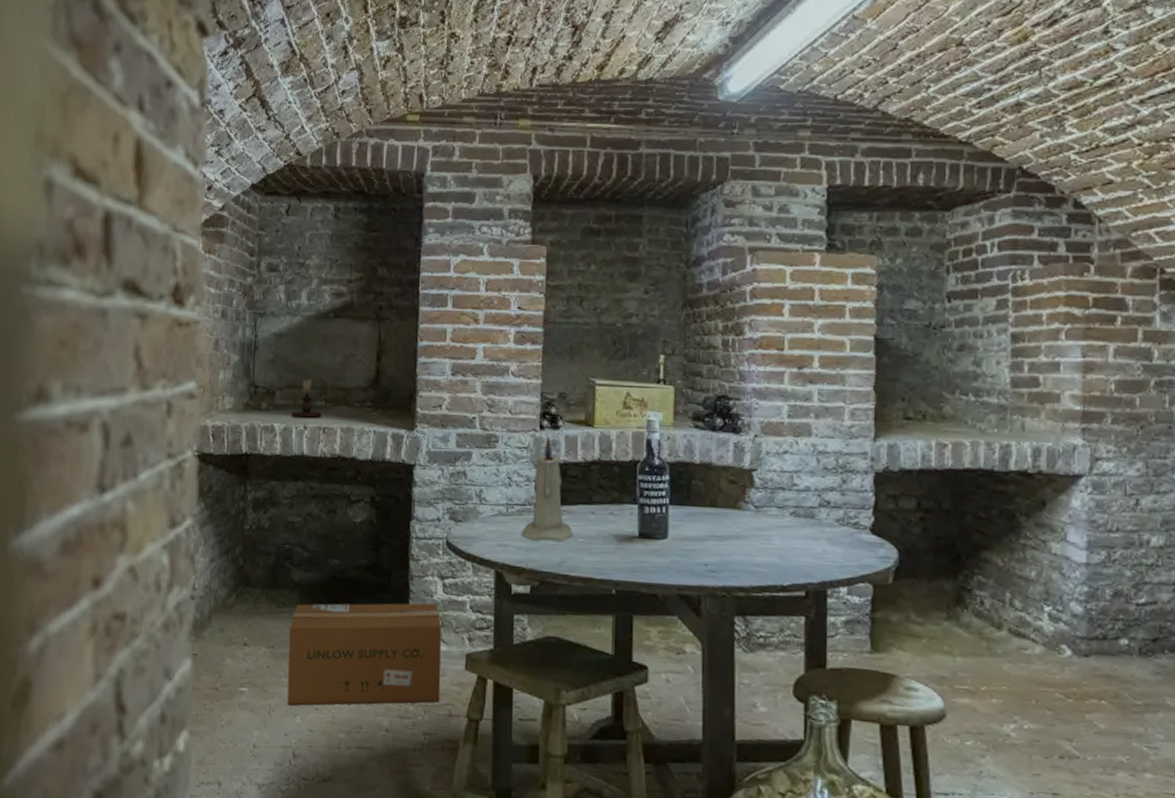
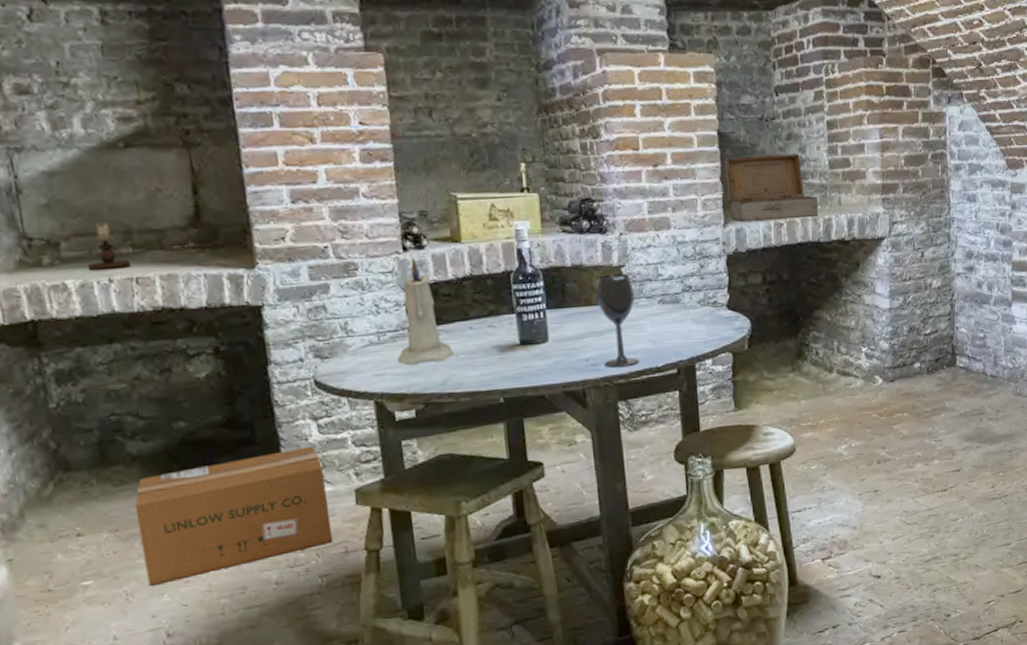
wine glass: none [723,476,765,579] -> present [596,273,639,368]
wooden box: none [879,365,993,442] -> present [723,153,818,223]

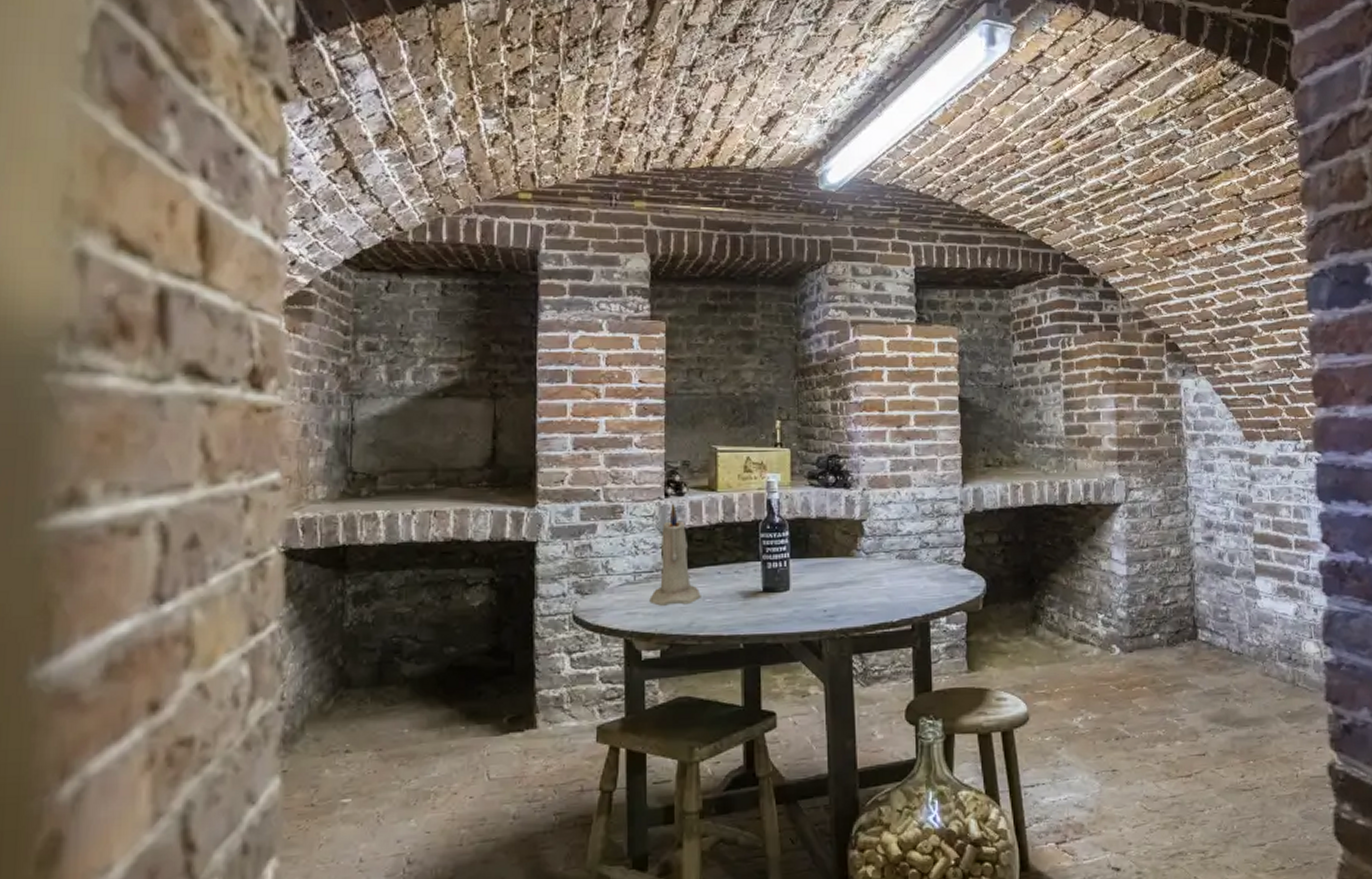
candlestick: present [87,222,130,272] -> none [396,461,431,504]
box: present [134,446,333,586] -> none [399,679,571,809]
wine glass: present [596,273,639,368] -> none [837,527,875,620]
wooden box: present [723,153,818,223] -> none [963,419,1054,483]

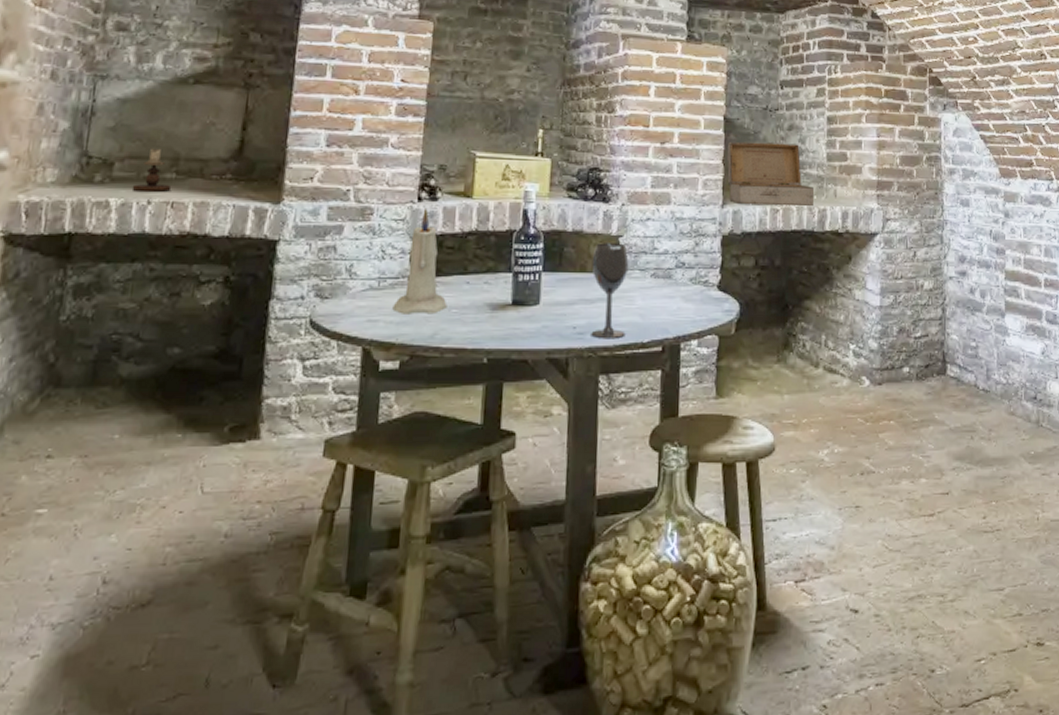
candlestick: none [396,461,431,504] -> present [131,148,170,193]
wine glass: none [837,527,875,620] -> present [591,243,629,338]
wooden box: none [963,419,1054,483] -> present [727,141,814,207]

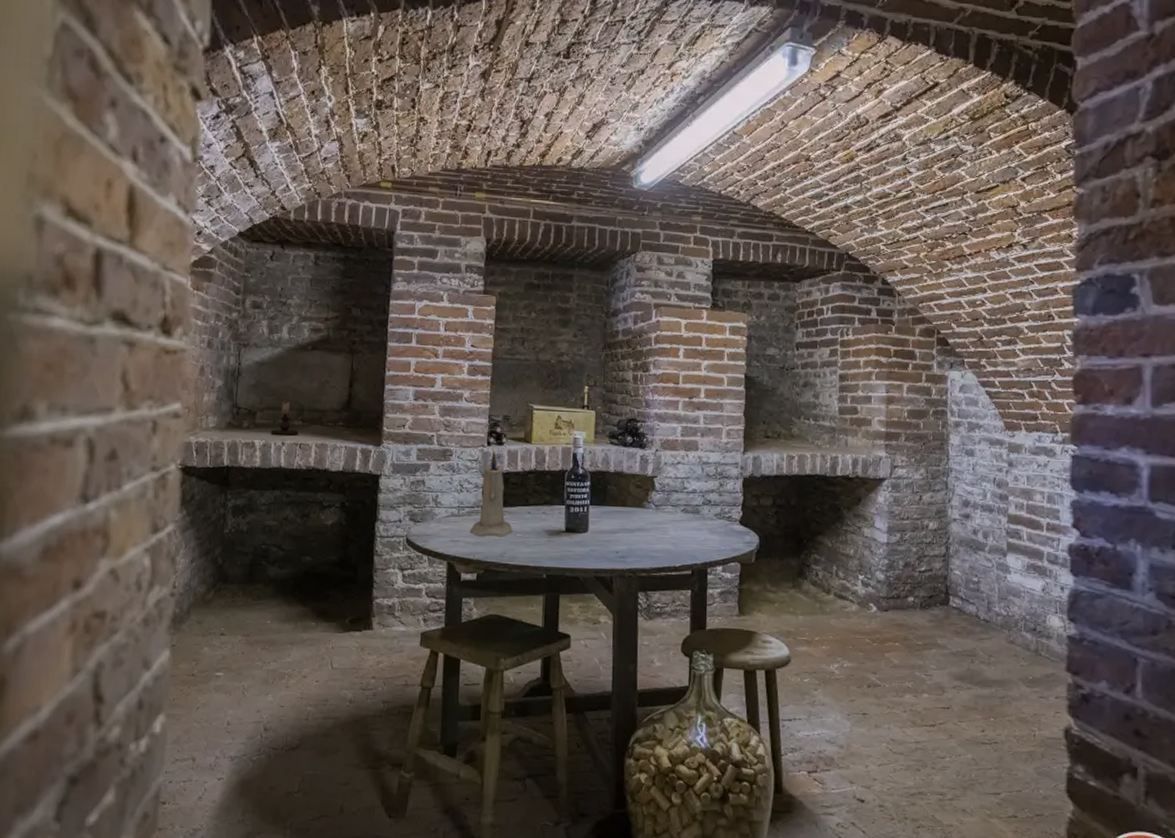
wine glass: present [591,243,629,338] -> none [631,482,663,562]
wooden box: present [727,141,814,207] -> none [747,396,826,455]

